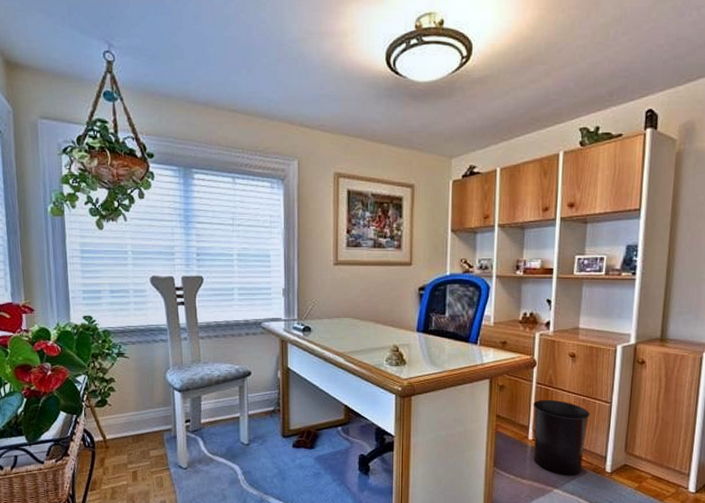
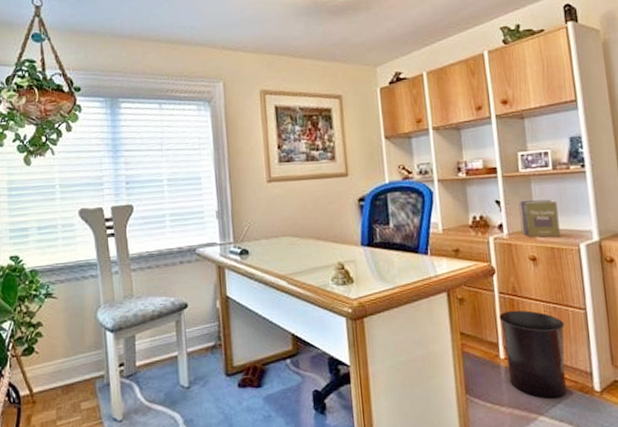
books: none [566,302,603,338] -> present [518,199,561,238]

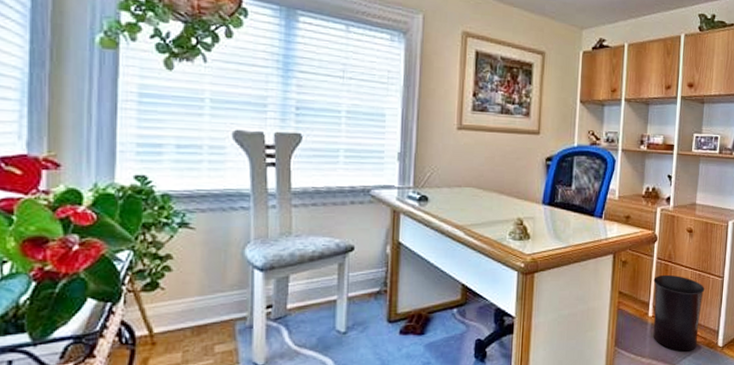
books: present [518,199,561,238] -> none [685,179,717,214]

